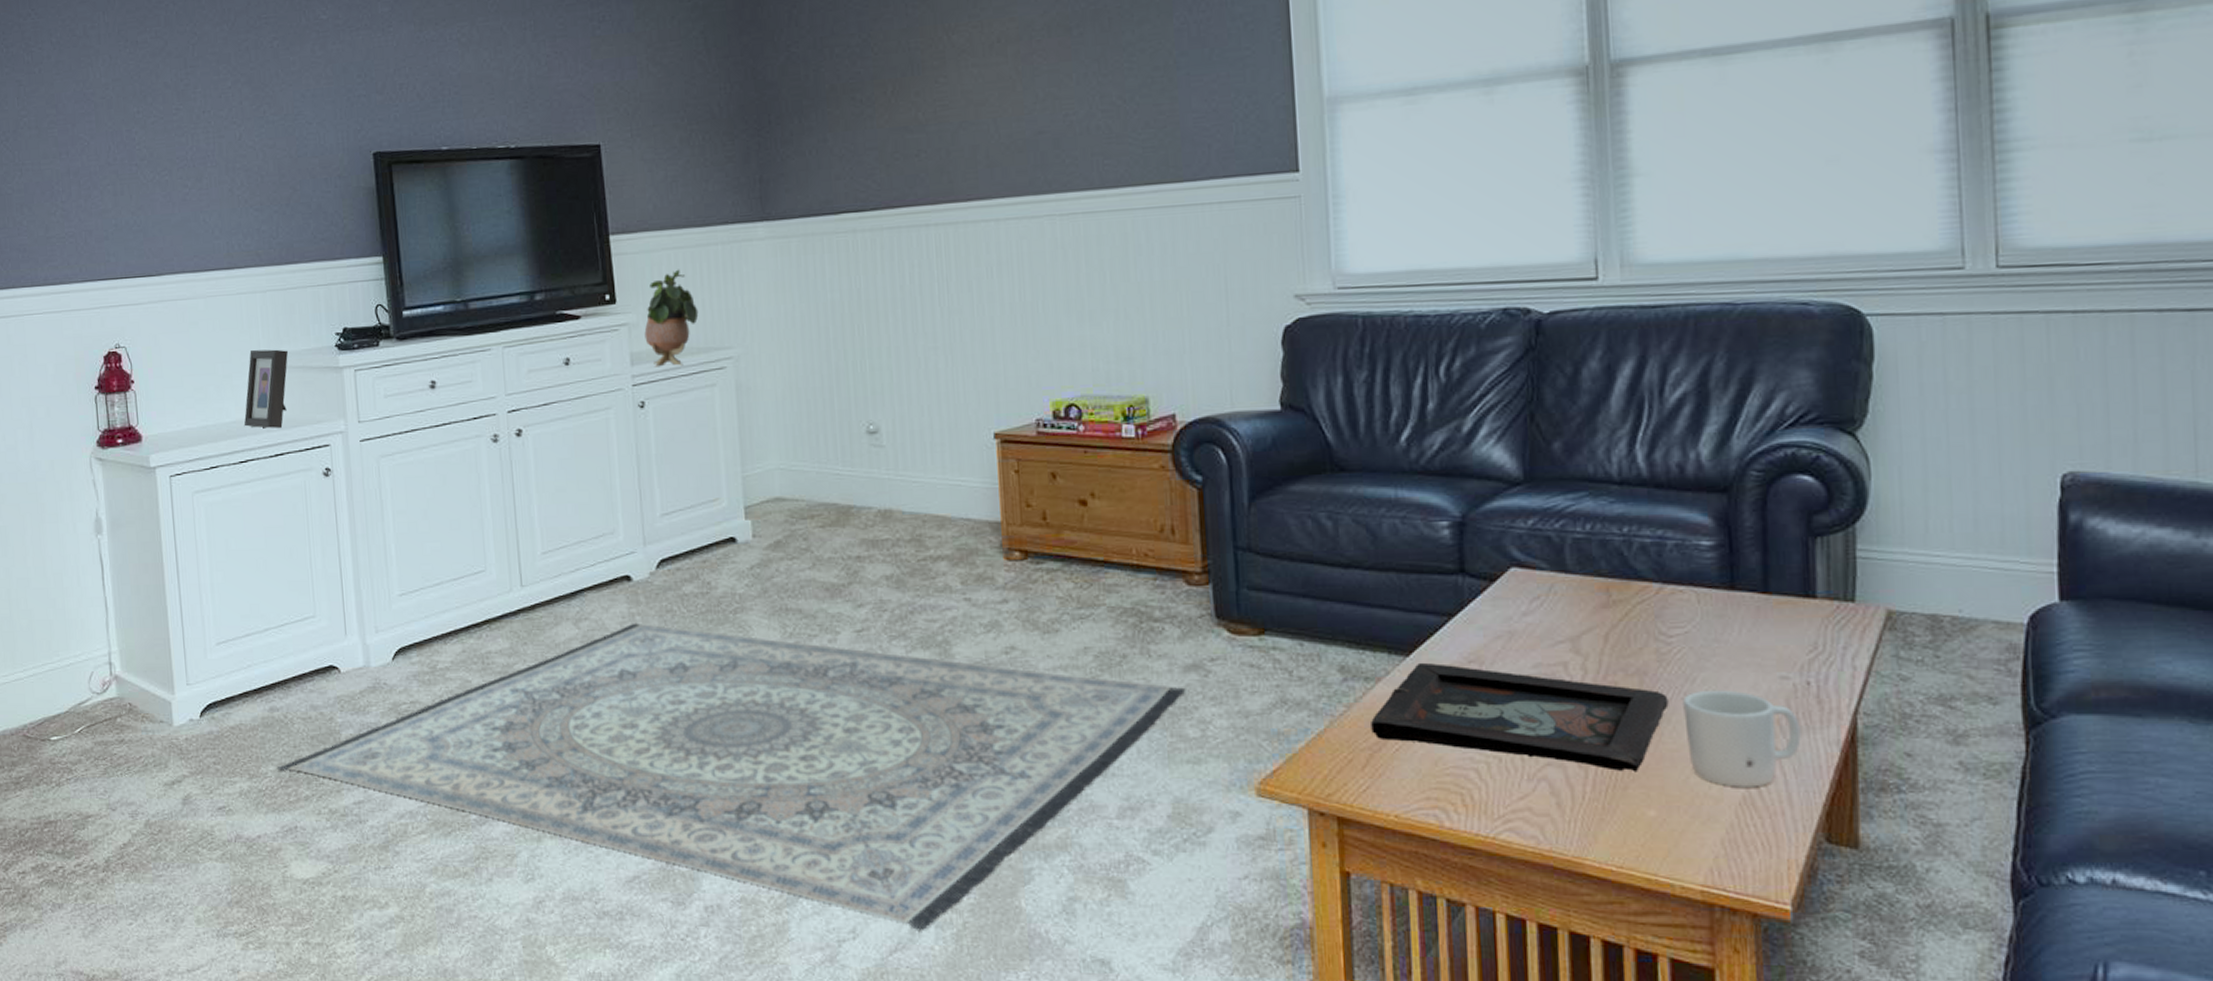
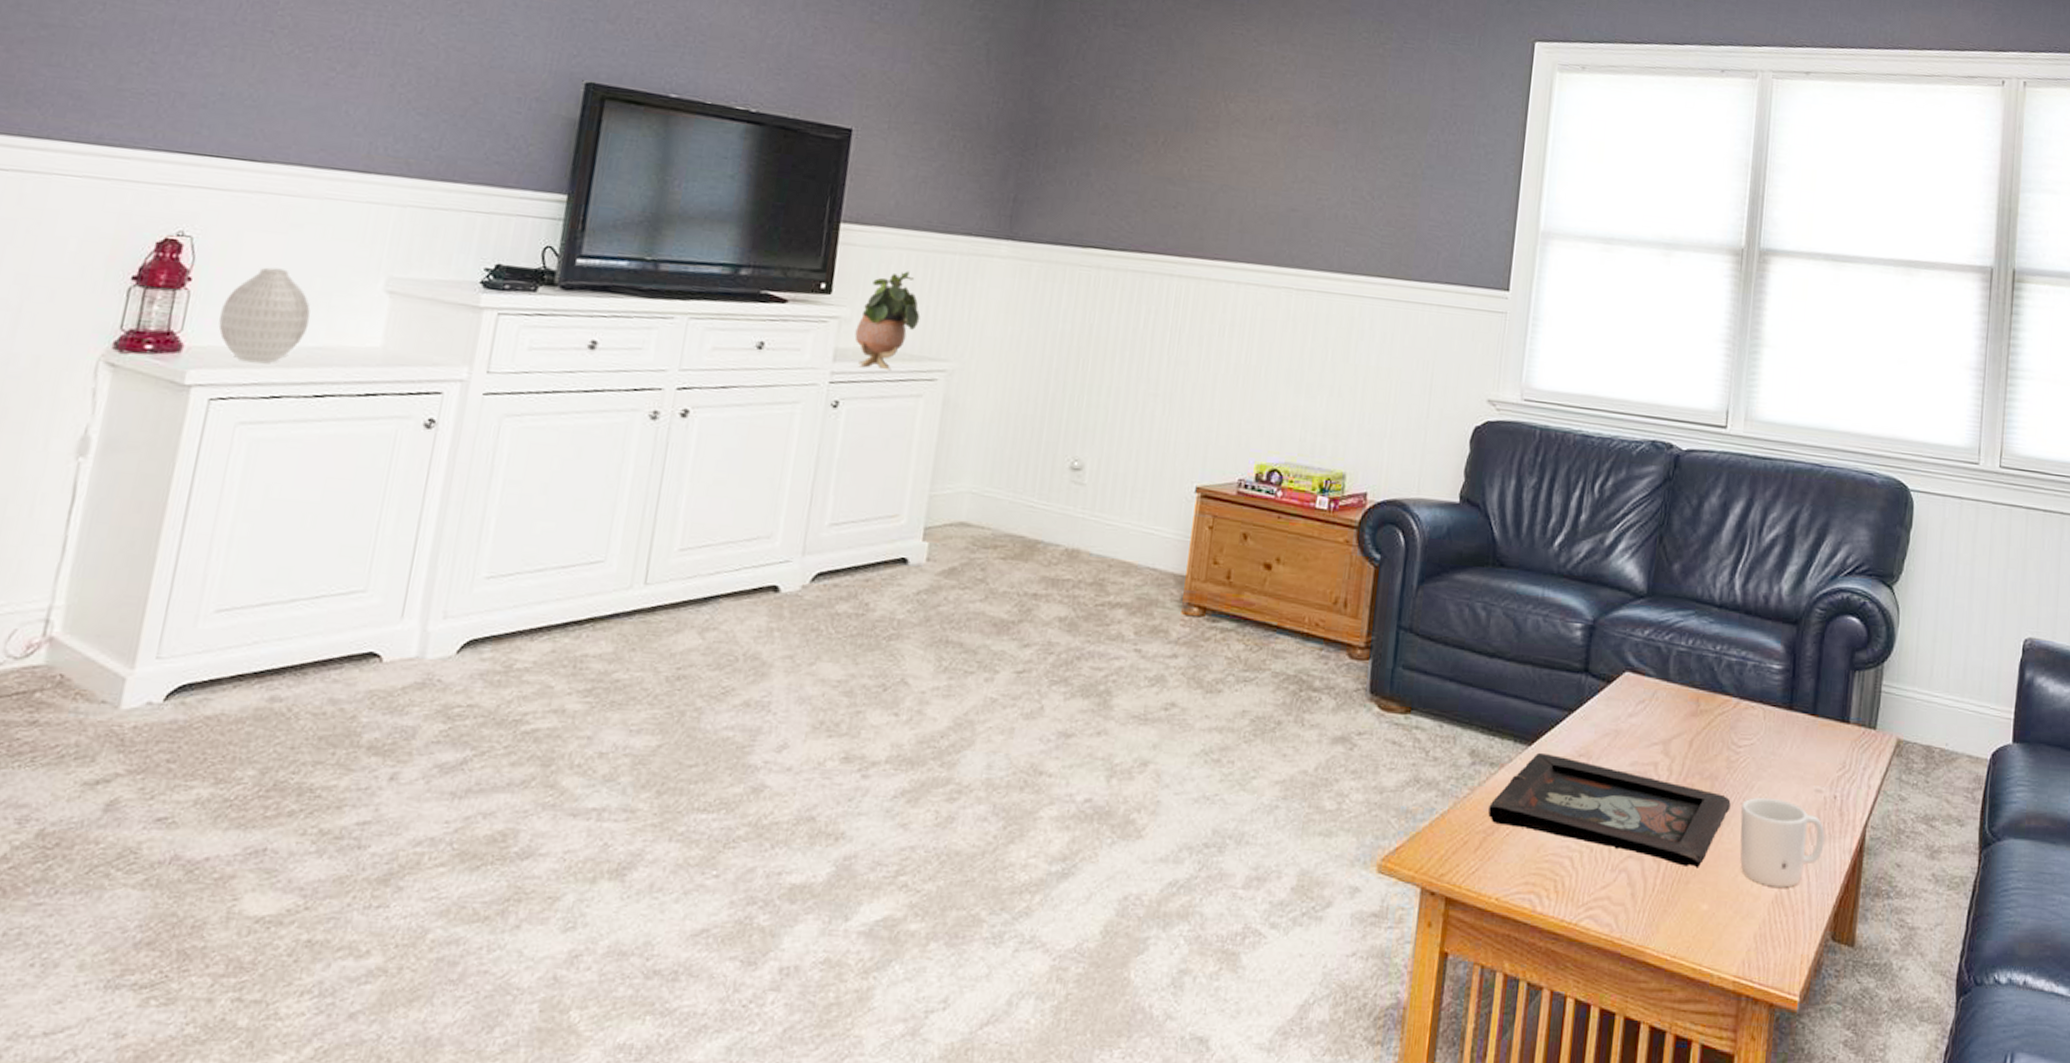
vase: none [159,361,222,442] -> present [218,267,311,364]
picture frame: present [244,349,289,429] -> none [332,268,418,366]
area rug: present [276,623,1186,931] -> none [258,638,1331,1003]

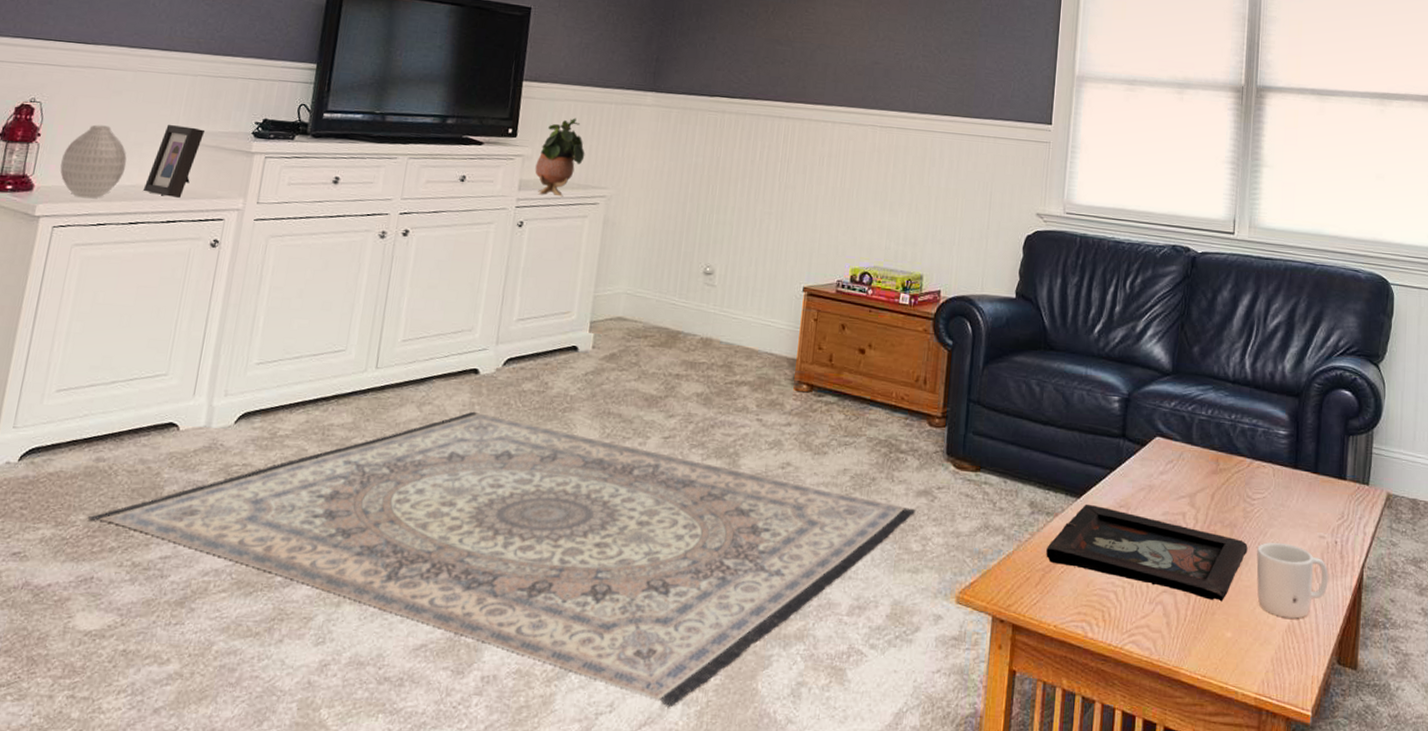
area rug: none [258,638,1331,1003] -> present [87,411,916,708]
picture frame: none [332,268,418,366] -> present [142,124,206,199]

